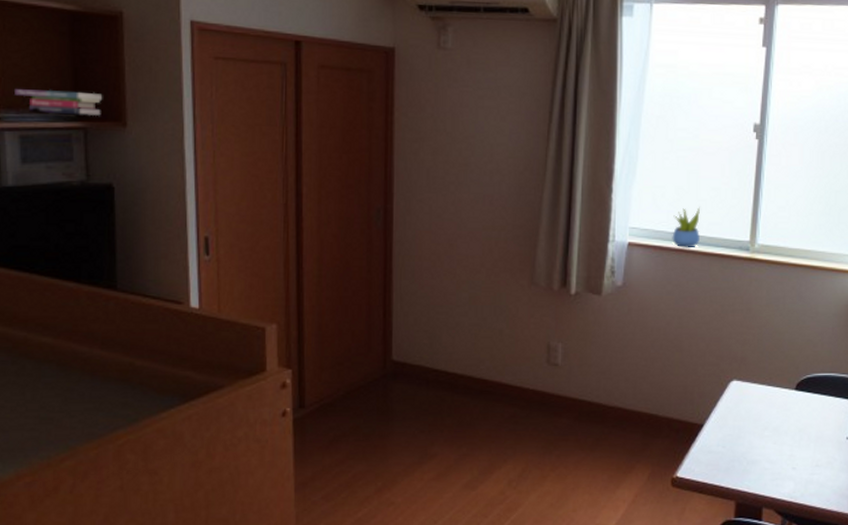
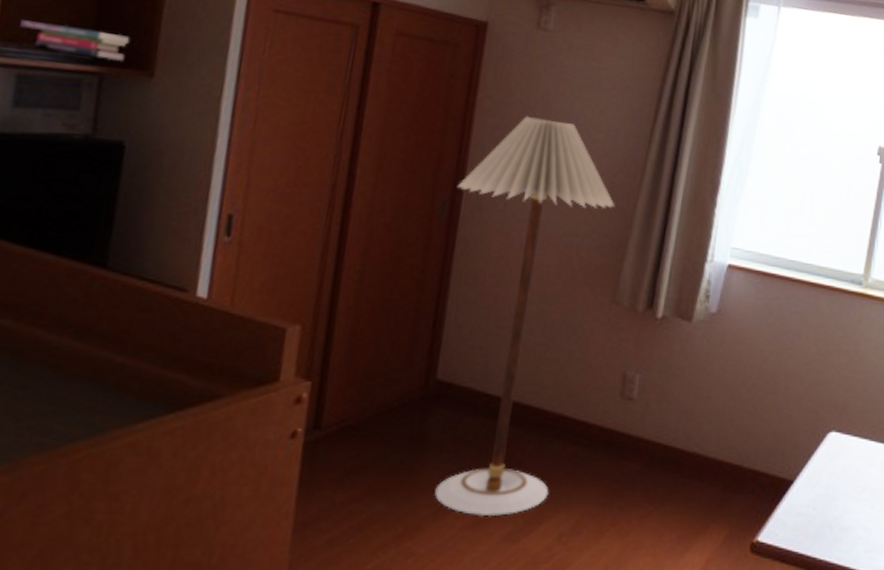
floor lamp: none [387,127,524,470] -> present [434,115,615,517]
succulent plant: present [672,206,700,250] -> none [777,231,812,278]

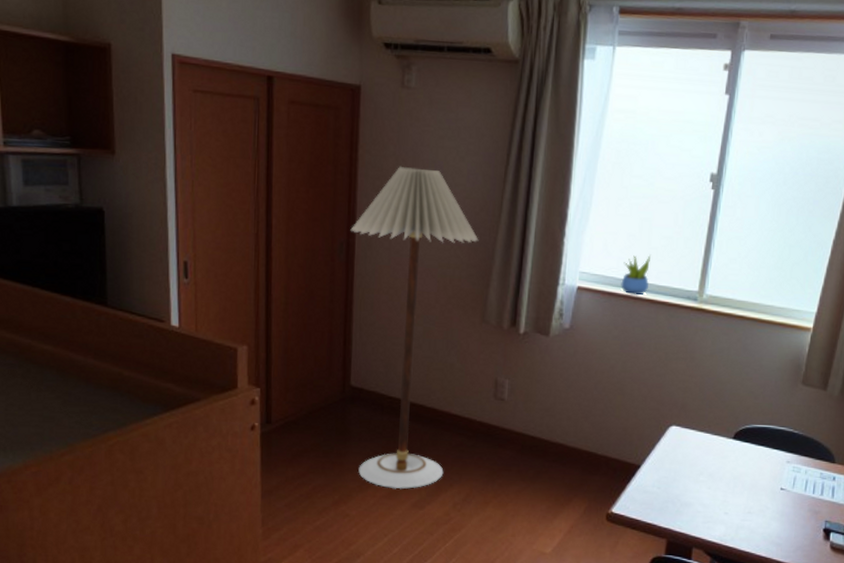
books: present [20,20,130,63] -> none [17,115,94,145]
succulent plant: none [777,231,812,278] -> present [621,254,651,296]

